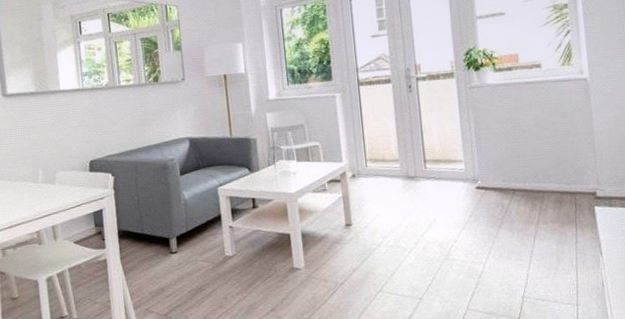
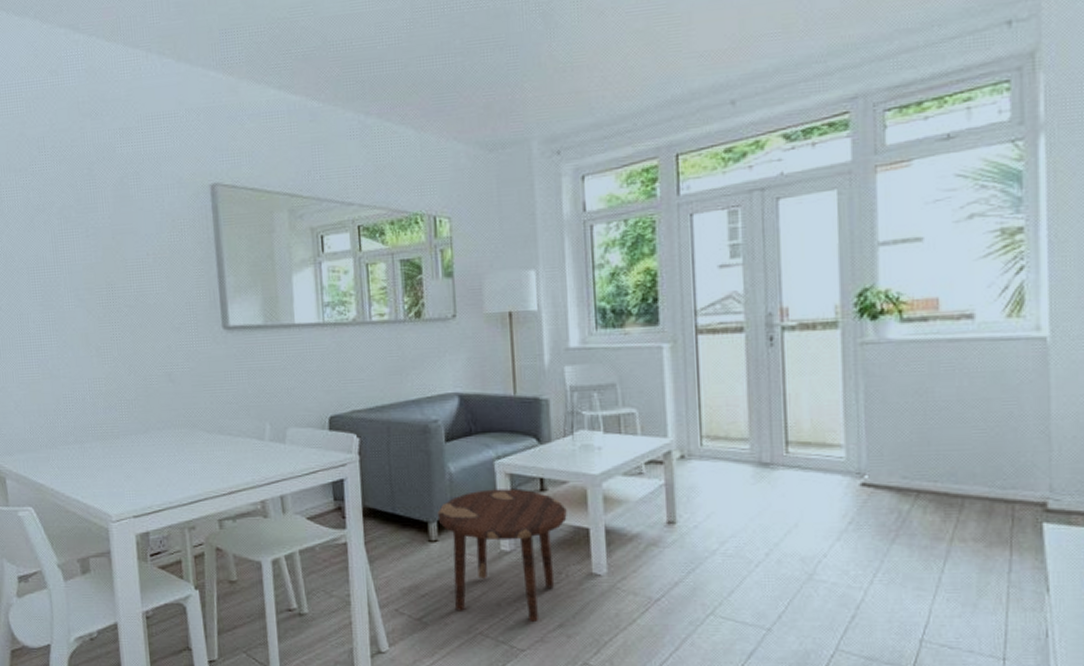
side table: none [176,208,274,309] -> present [437,488,567,621]

